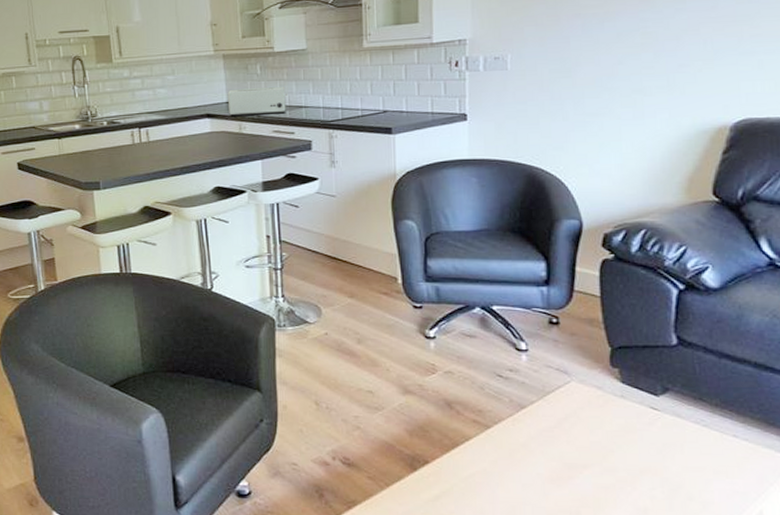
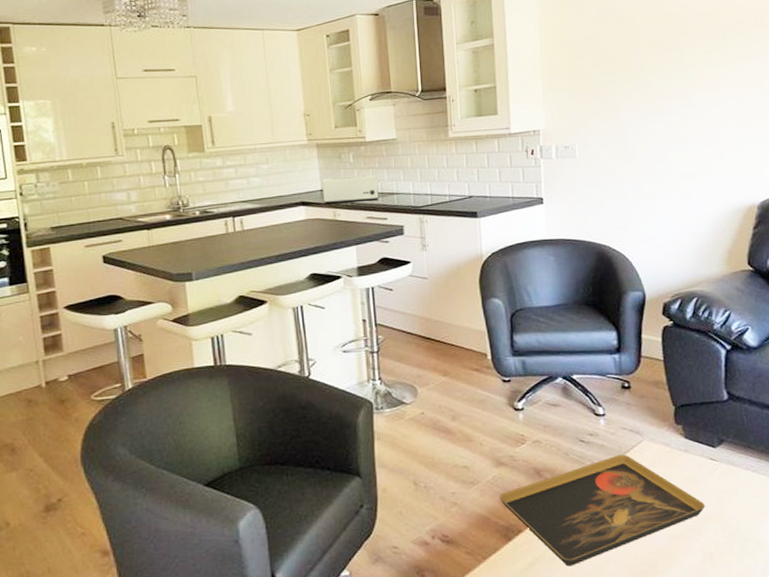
decorative tray: none [405,394,642,504] -> present [499,454,705,567]

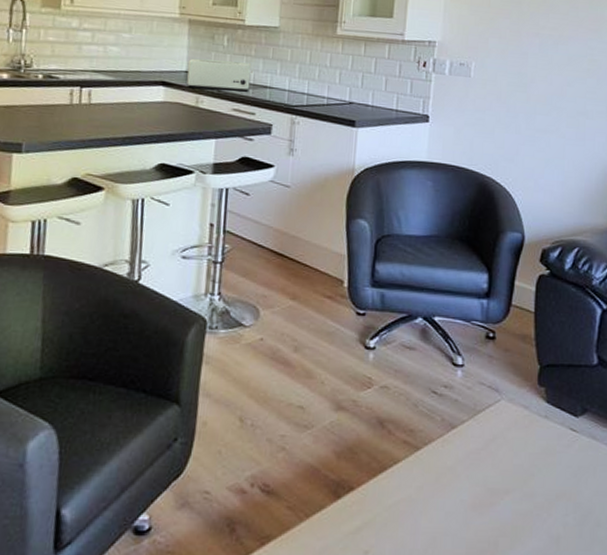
decorative tray: present [499,454,705,567] -> none [333,413,559,536]

